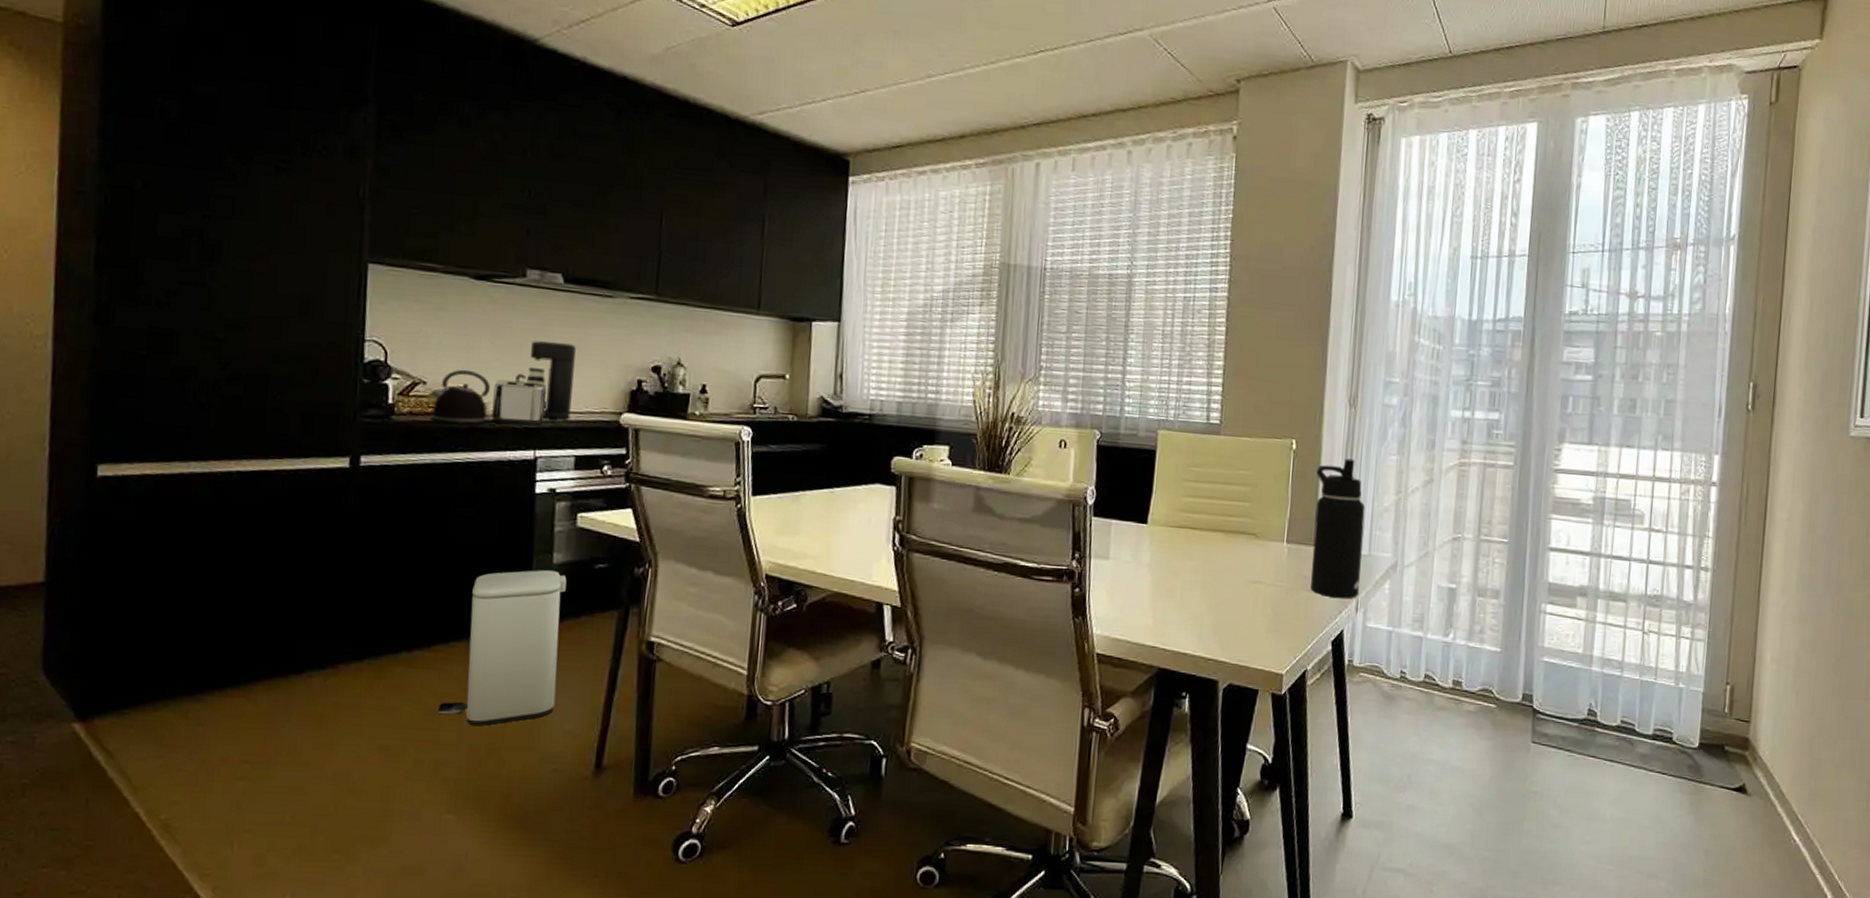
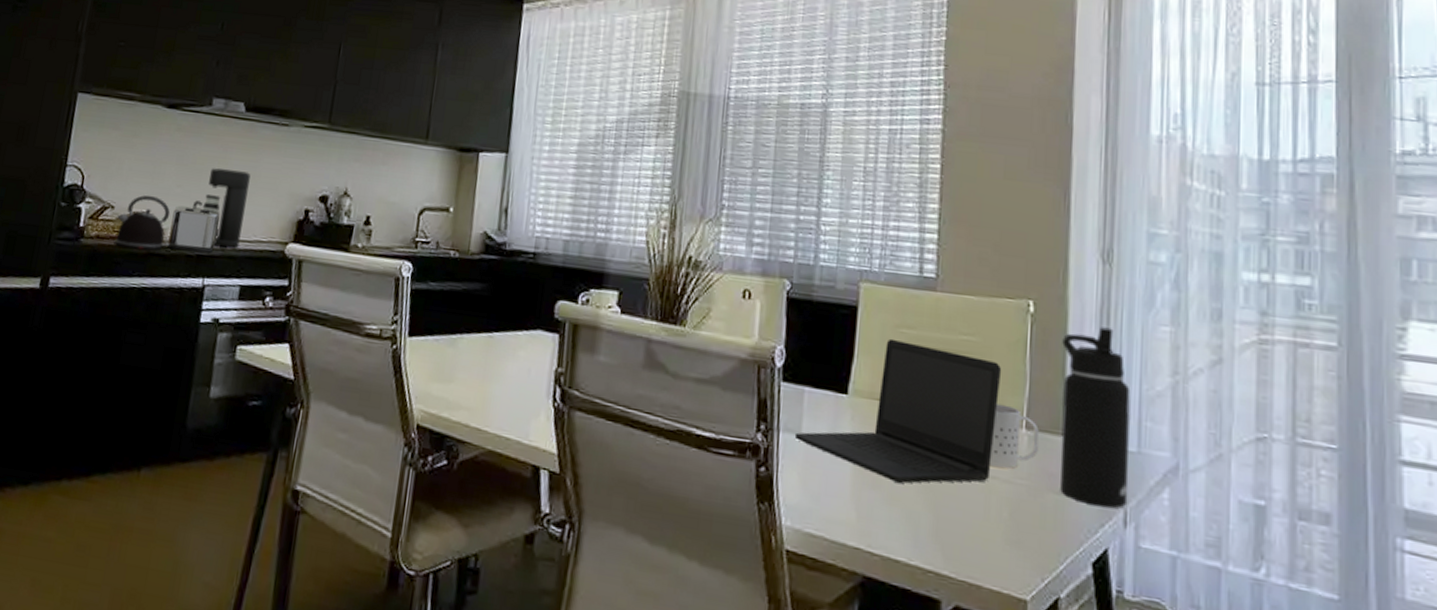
pedal bin: present [437,570,567,727] -> none [87,403,221,568]
laptop: none [1103,476,1270,593] -> present [794,338,1002,484]
mug: none [1258,524,1296,576] -> present [990,403,1039,470]

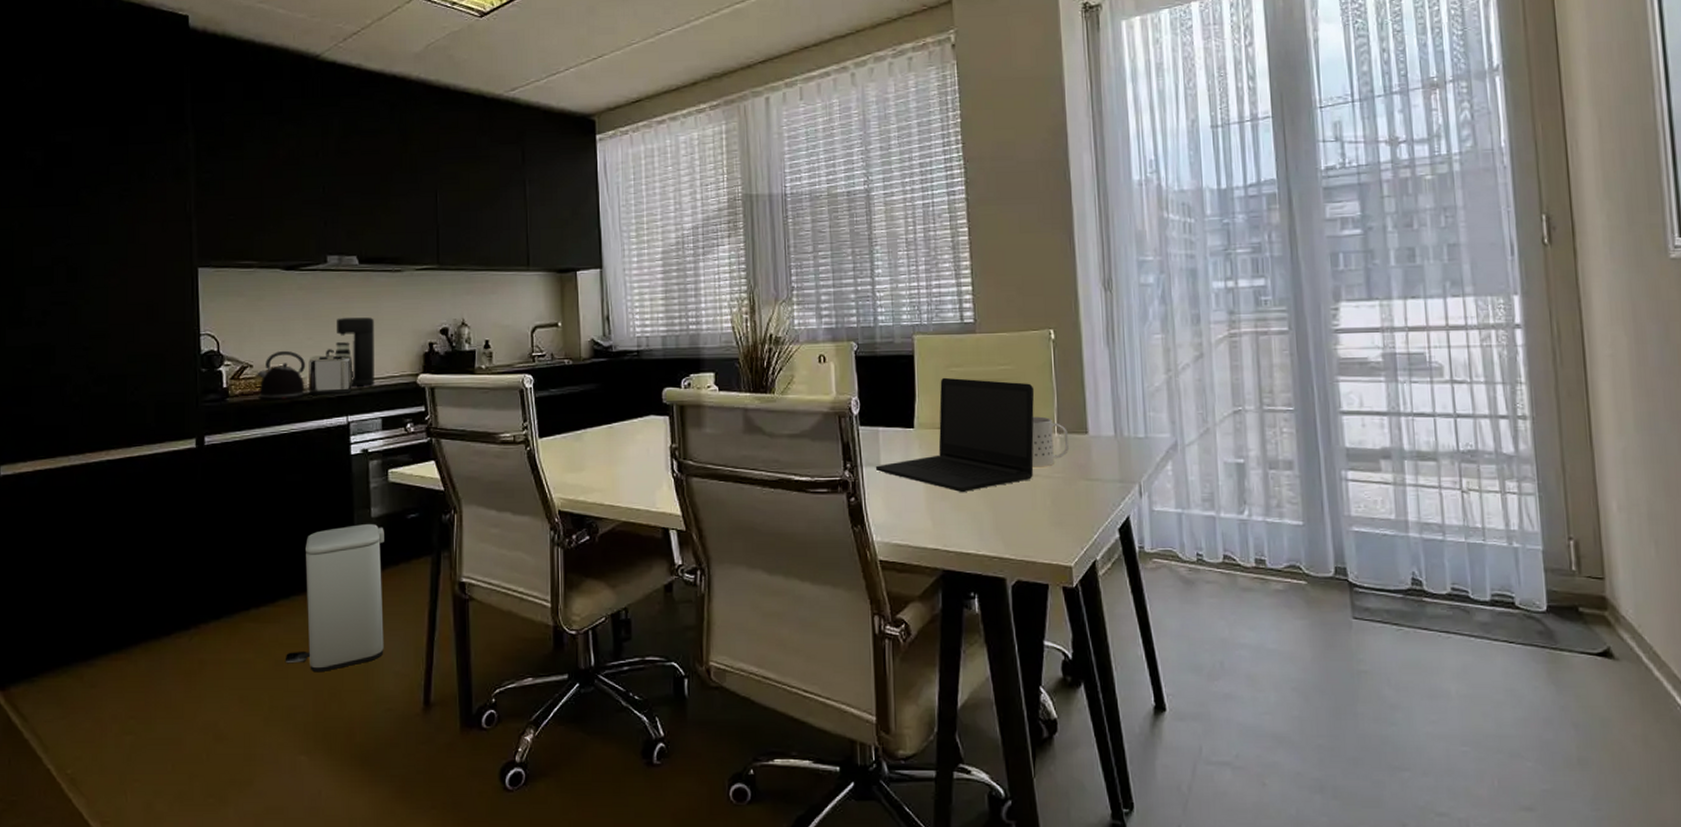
pedal bin: none [87,403,221,568] -> present [285,524,384,673]
water bottle: present [1060,327,1131,508] -> none [1079,342,1141,485]

